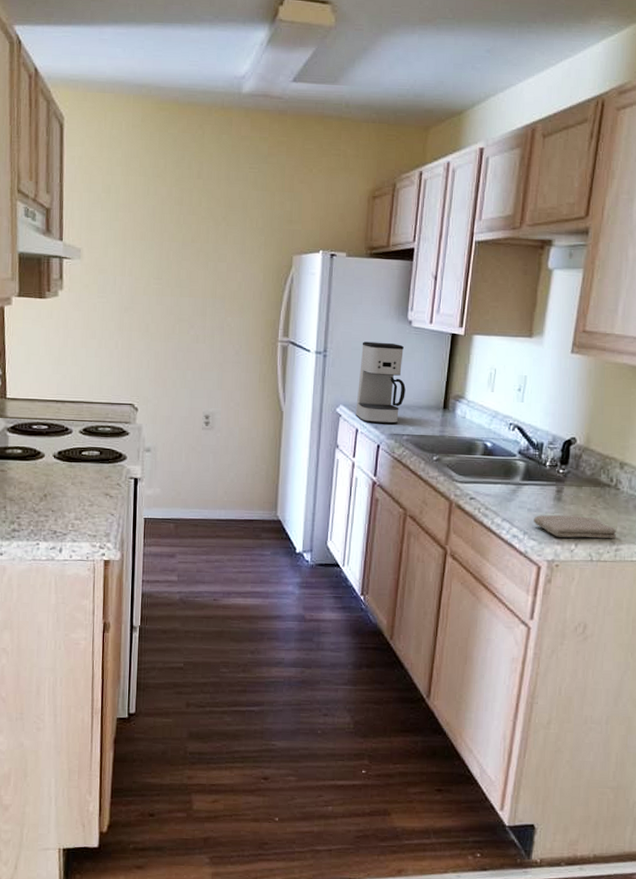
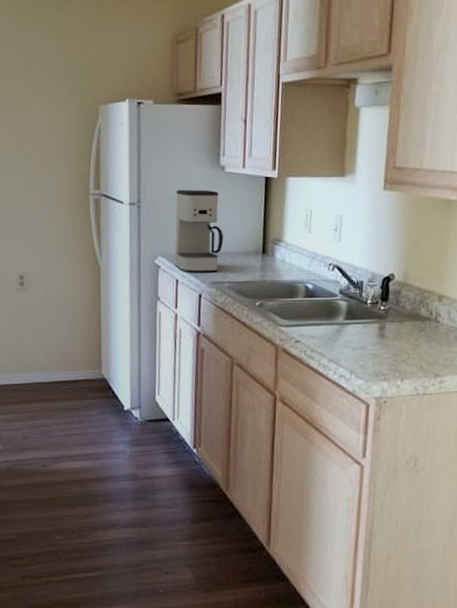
washcloth: present [534,514,617,539] -> none [359,350,440,374]

